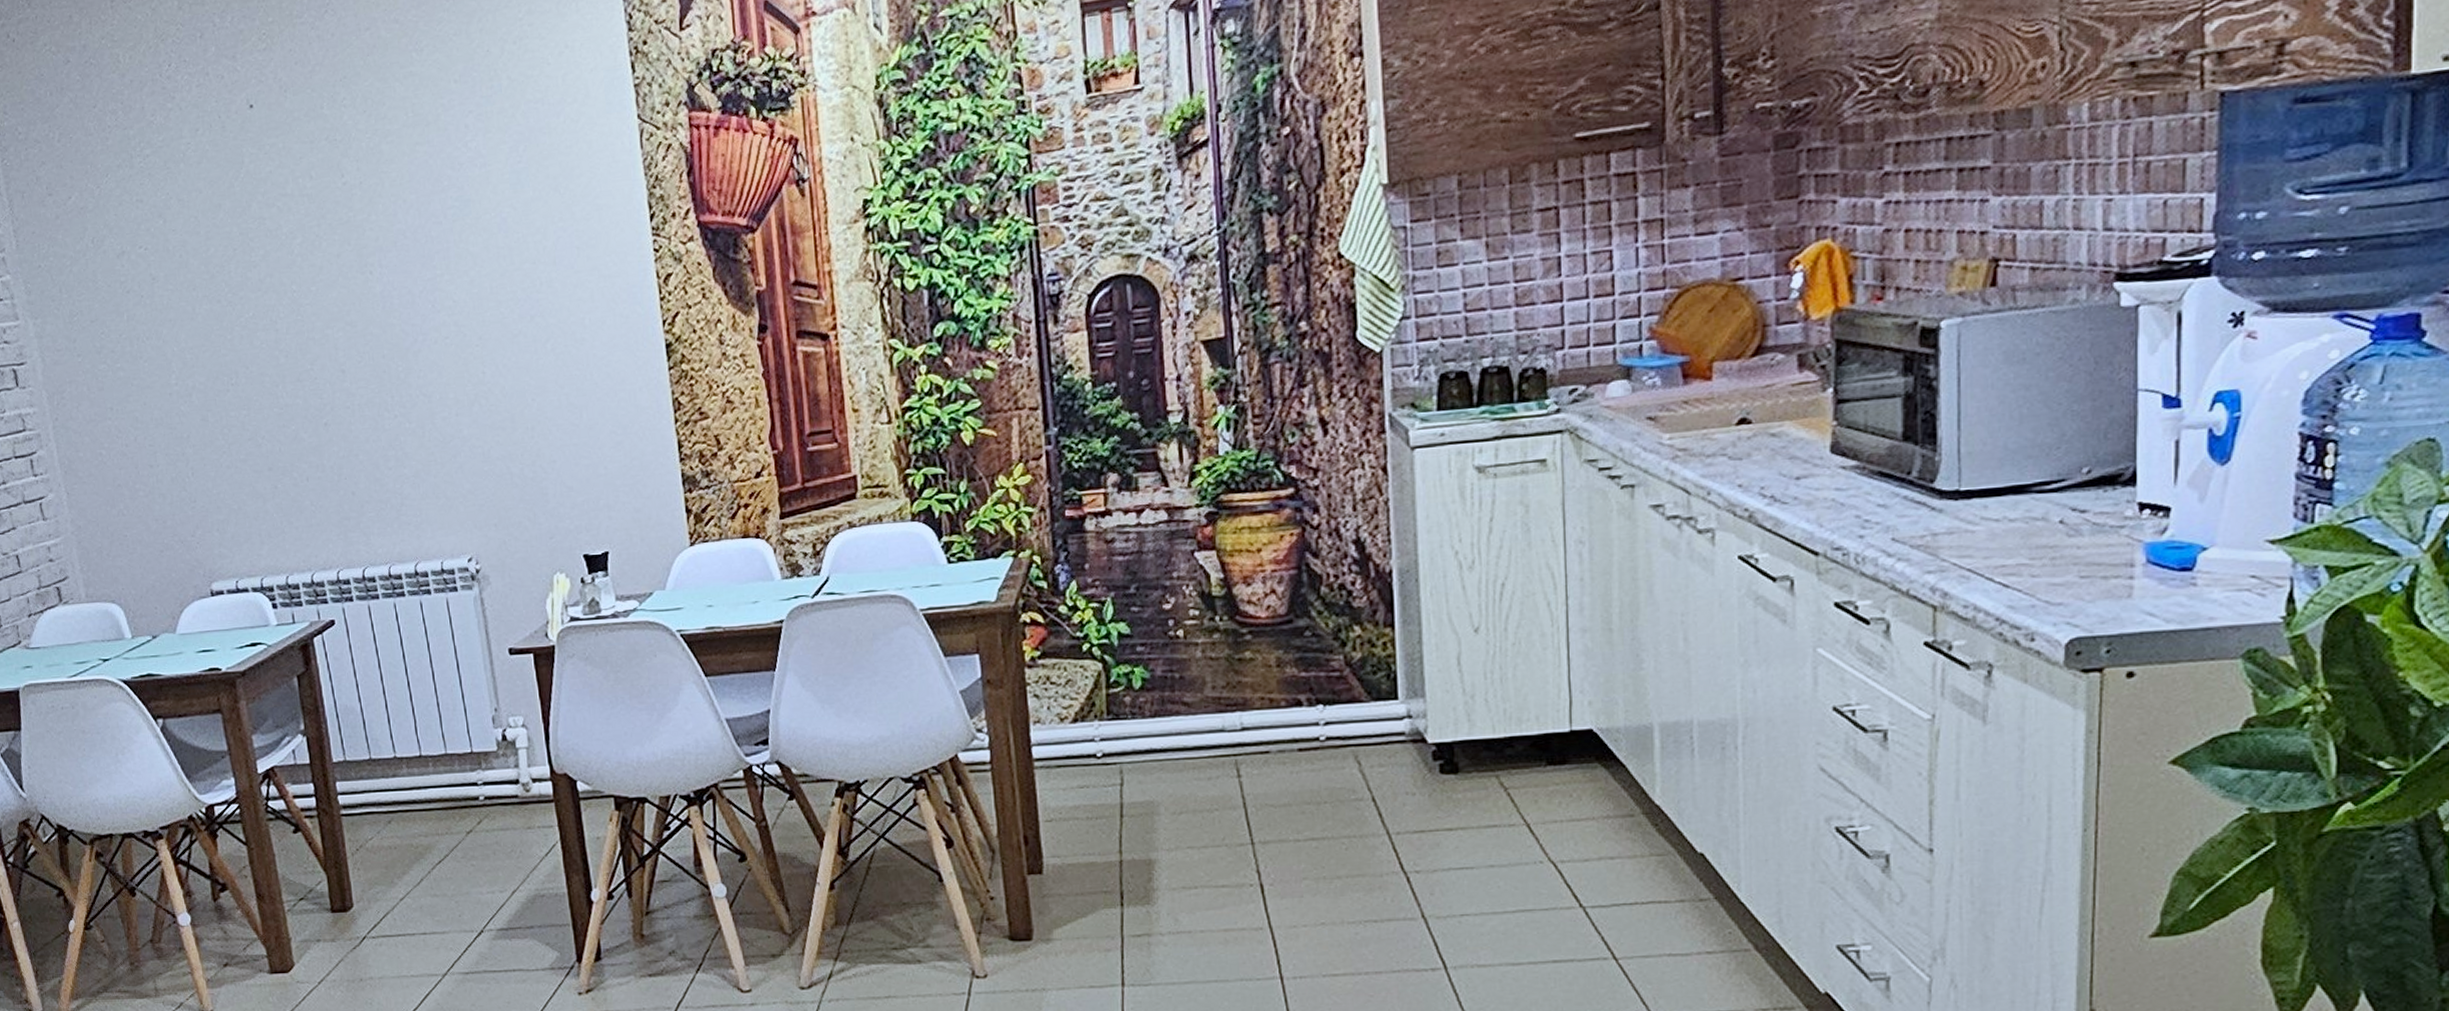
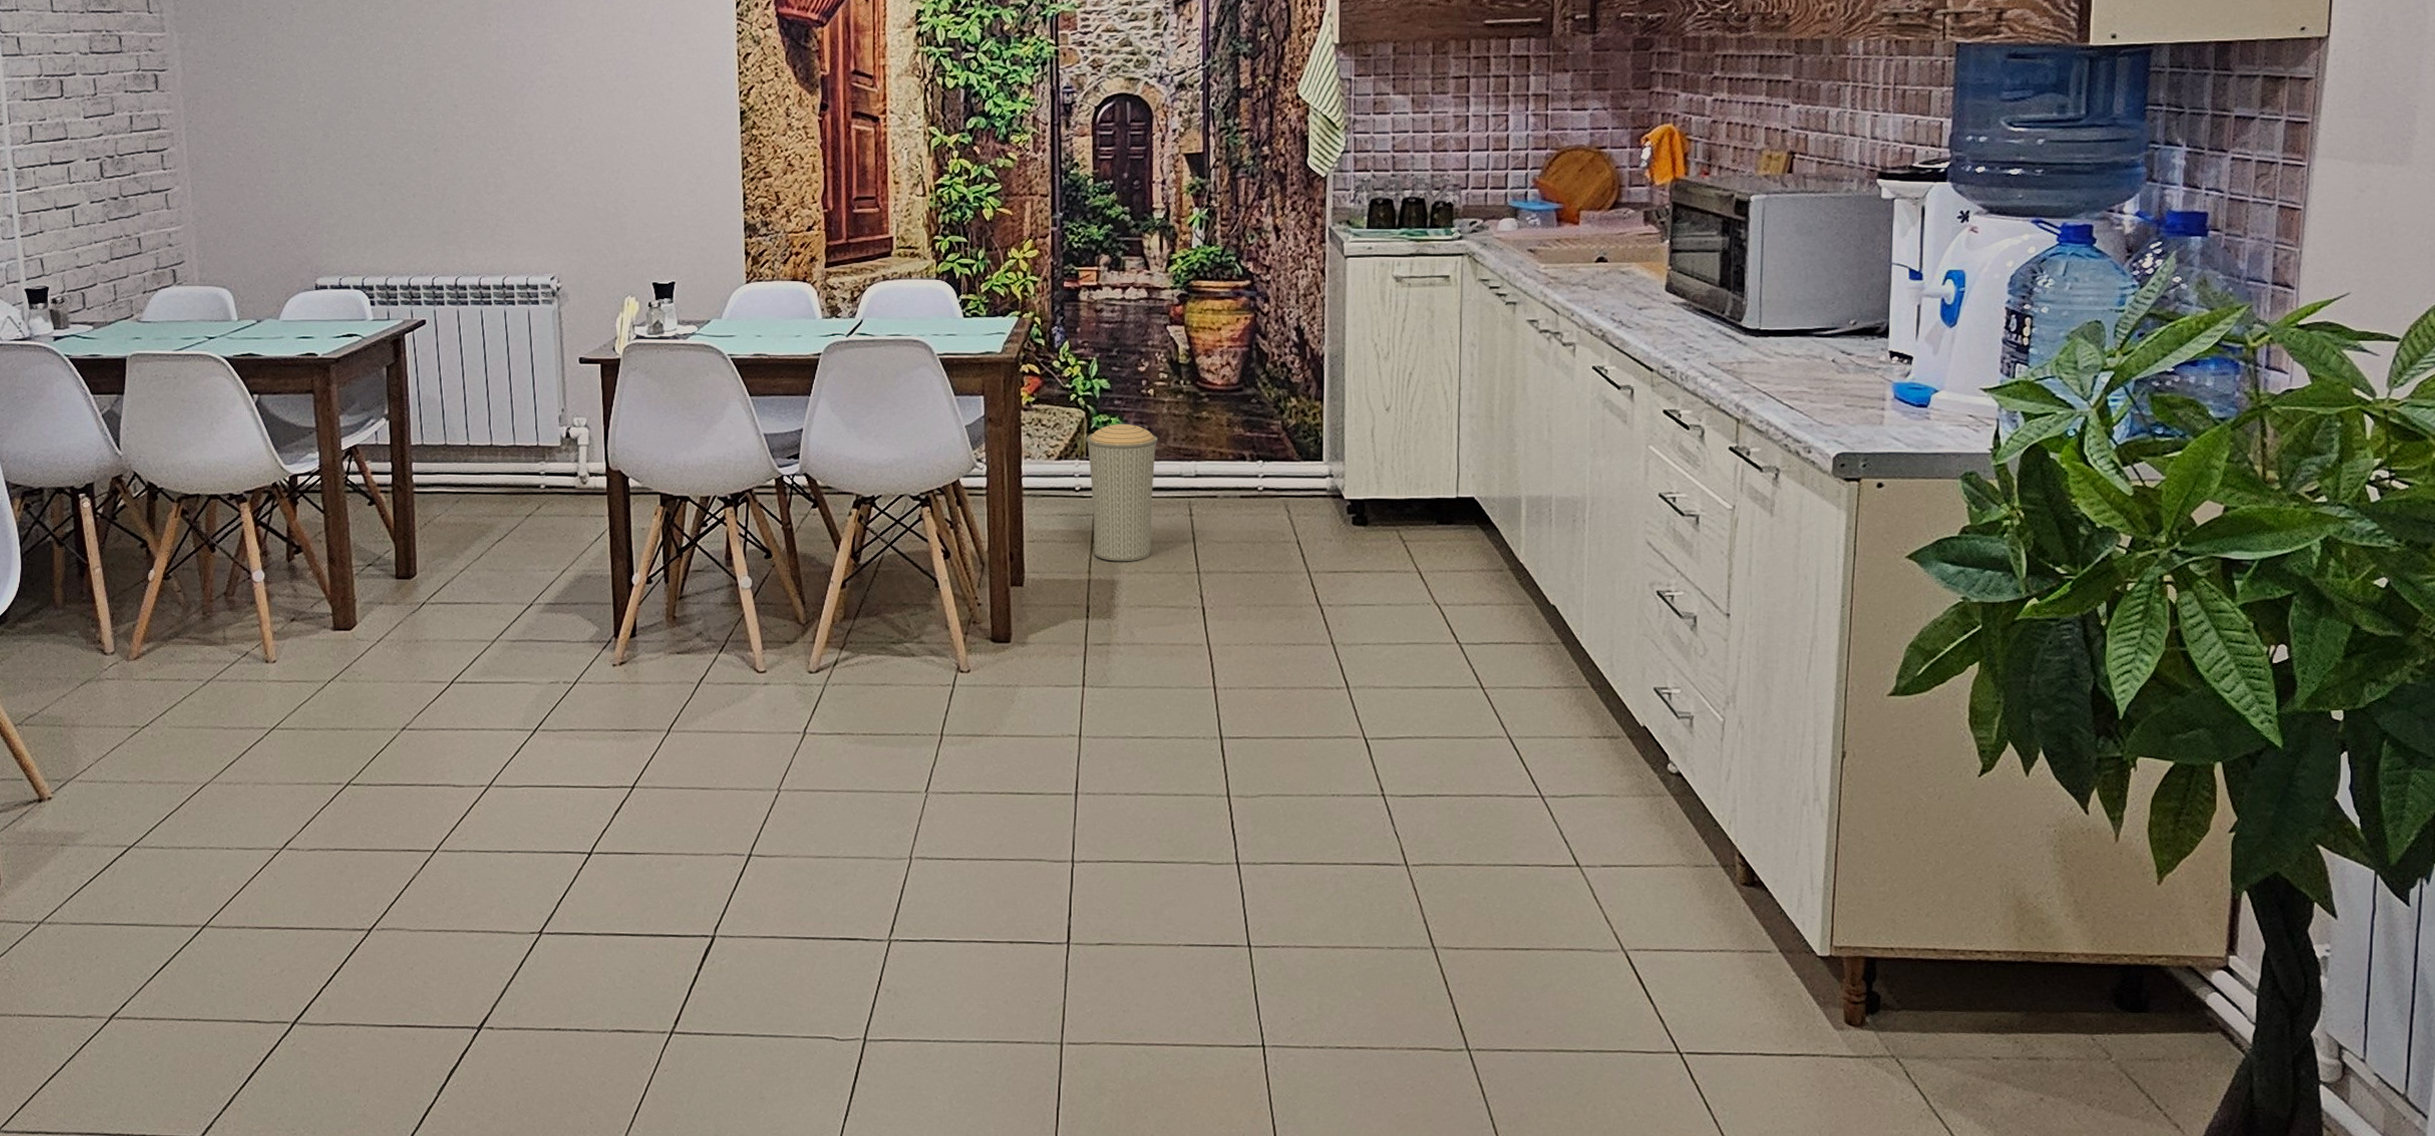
trash can: none [1105,673,1193,838] -> present [1085,423,1158,562]

